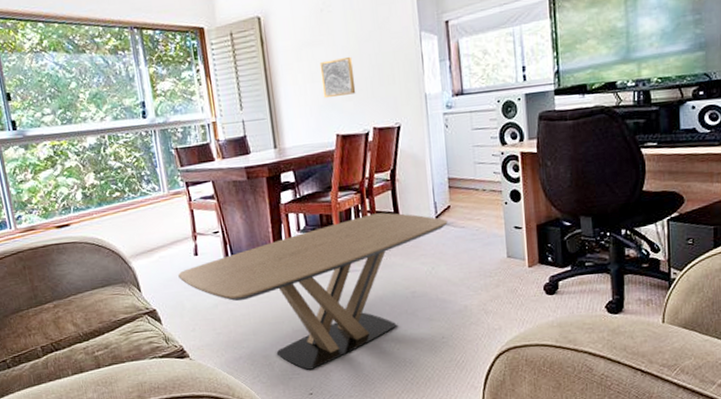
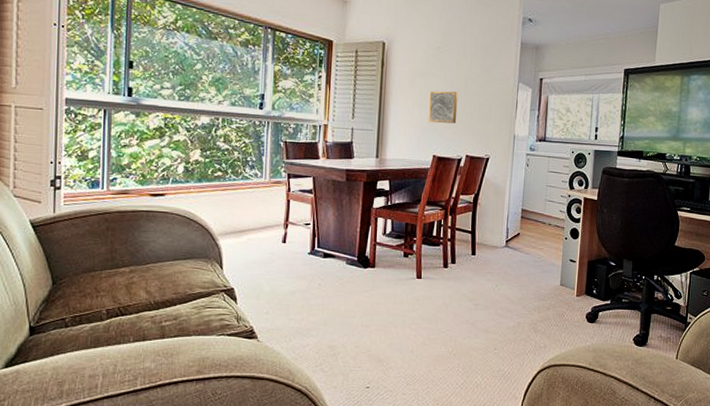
coffee table: present [178,212,448,370] -> none [263,229,516,364]

